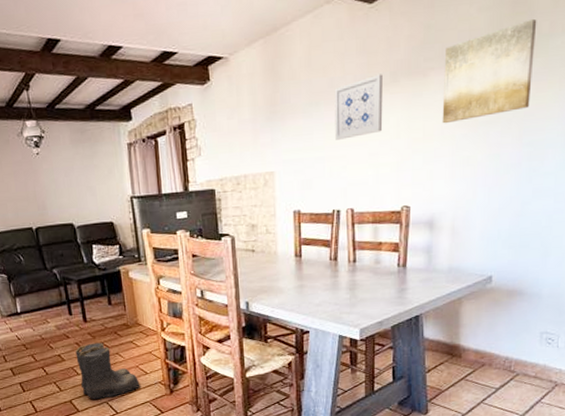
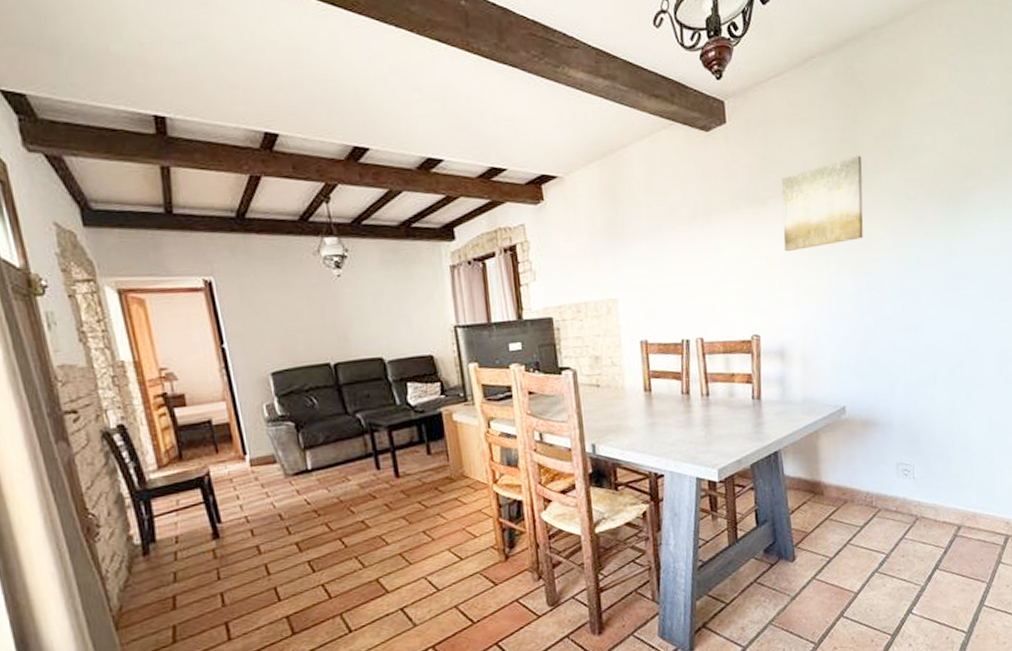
boots: present [75,342,140,400] -> none [384,501,468,576]
wall art: present [334,74,383,140] -> none [676,200,727,266]

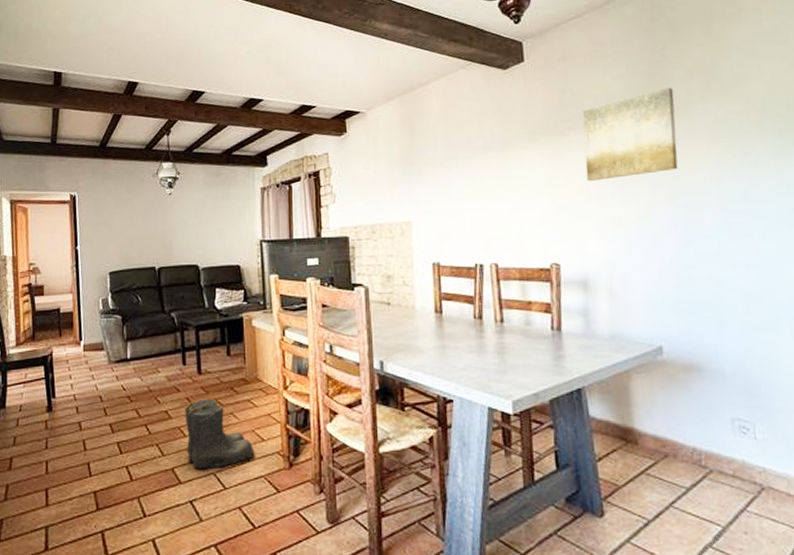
boots: none [384,501,468,576] -> present [185,399,255,470]

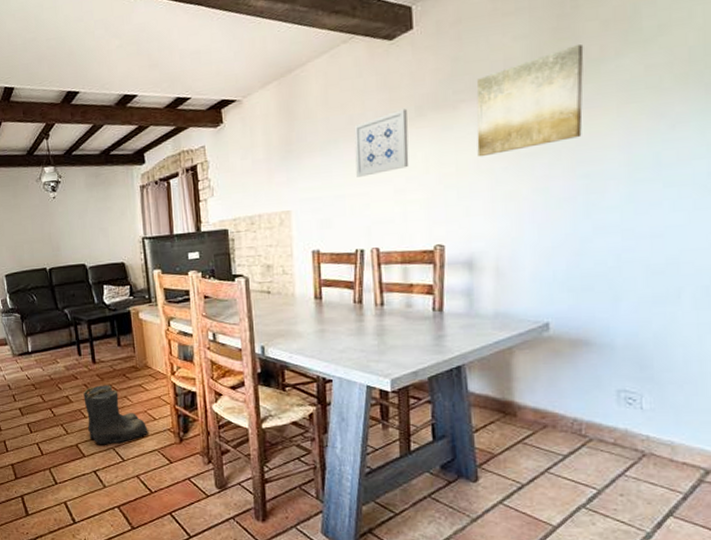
wall art: none [472,132,524,193] -> present [354,108,409,177]

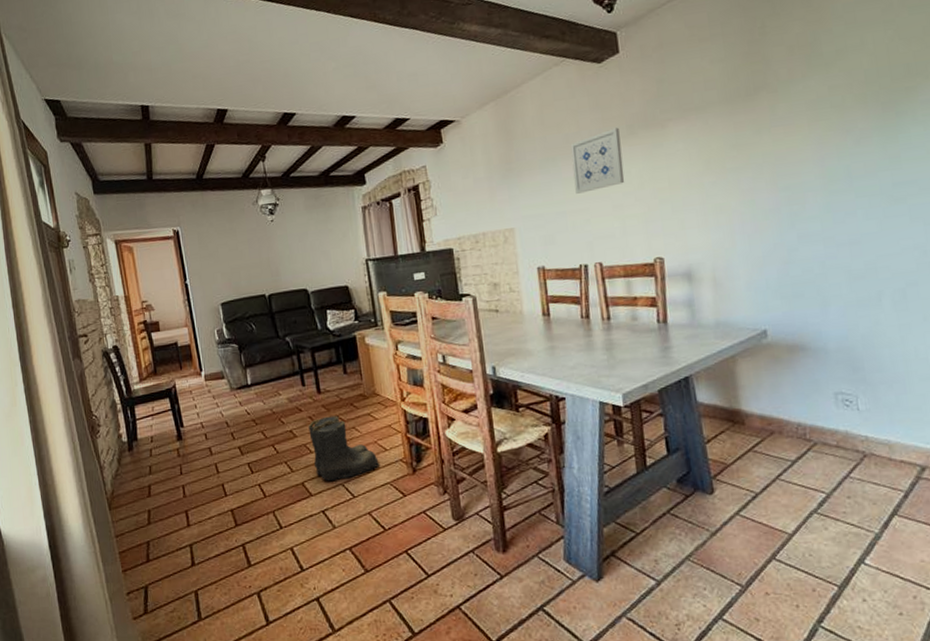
wall art: present [476,43,584,157] -> none [681,67,780,173]

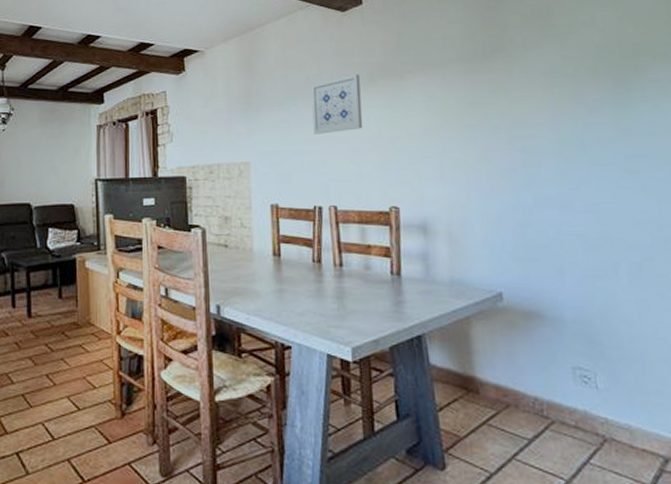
boots: present [308,415,379,482] -> none [13,344,86,419]

